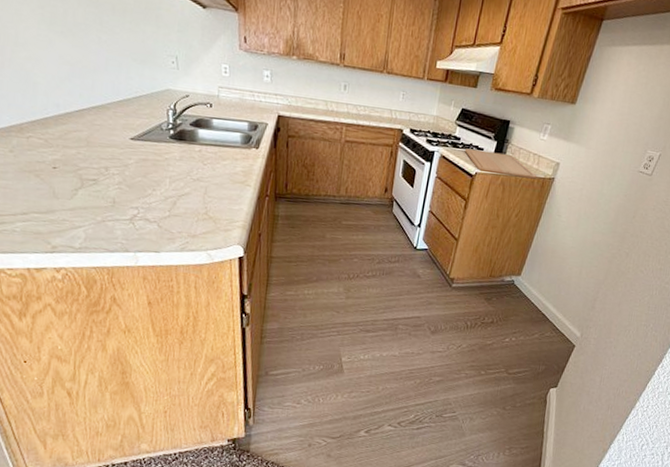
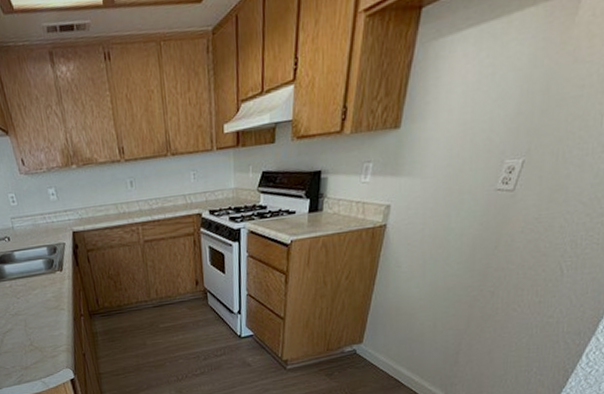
chopping board: present [464,148,536,179] -> none [273,210,363,238]

